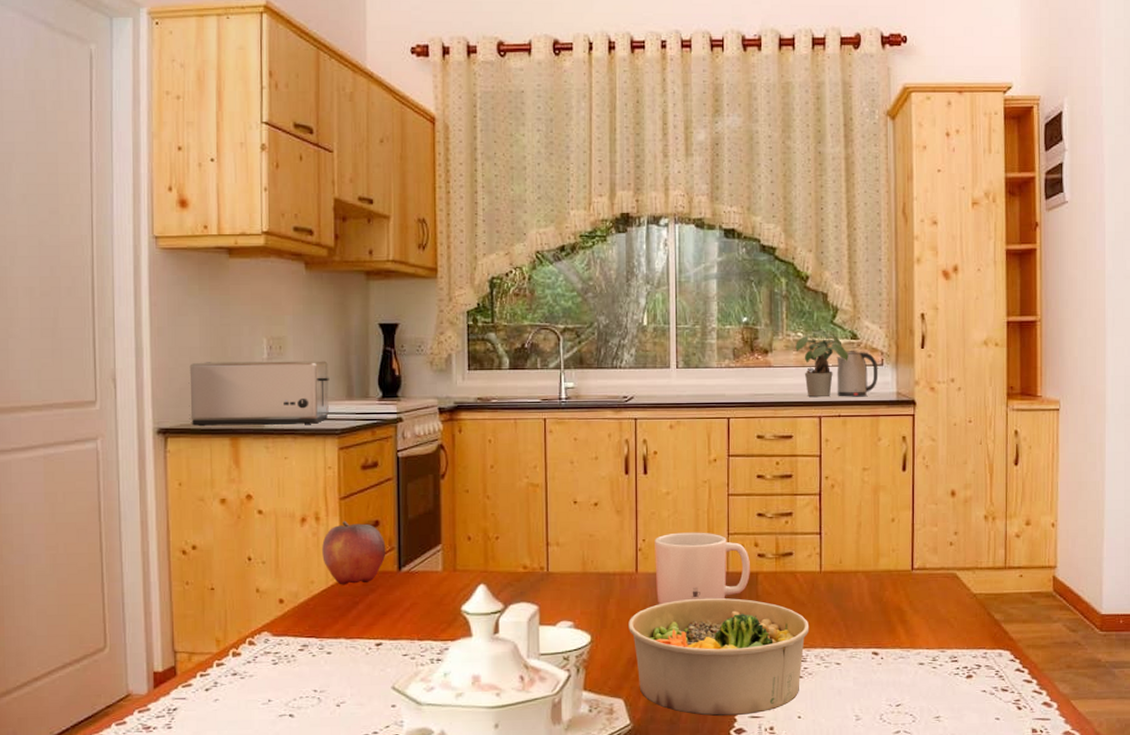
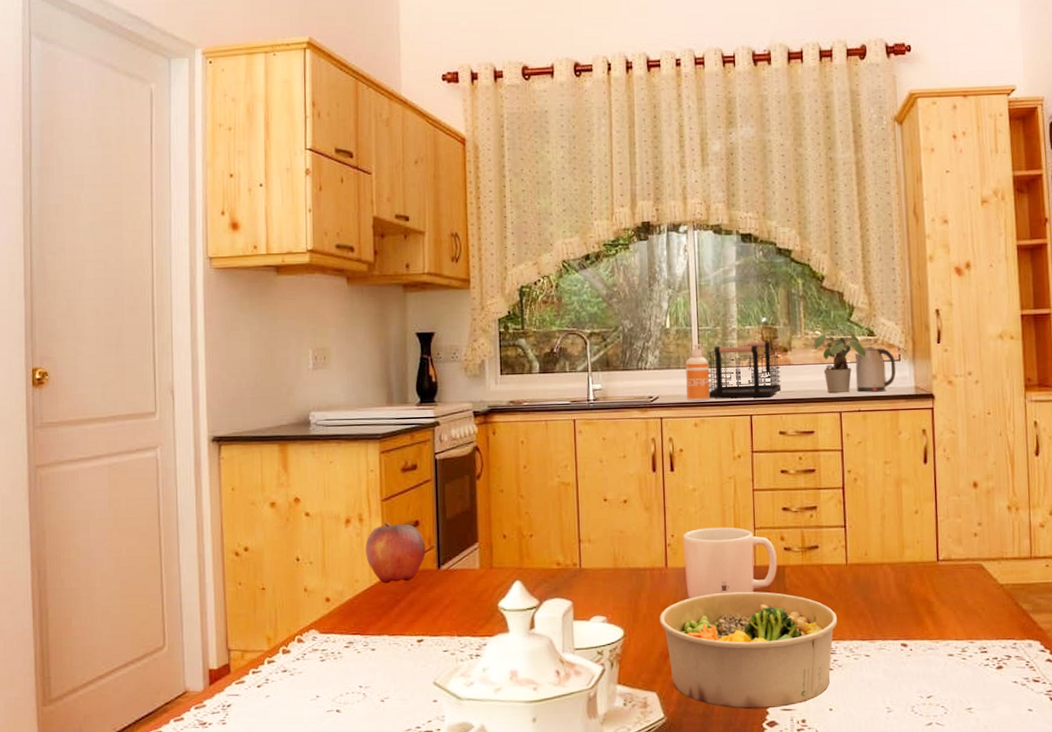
toaster: present [189,361,330,426] -> none [241,369,371,433]
soap dispenser: none [663,343,687,402] -> present [686,344,710,401]
dish rack: none [685,342,761,400] -> present [707,341,781,399]

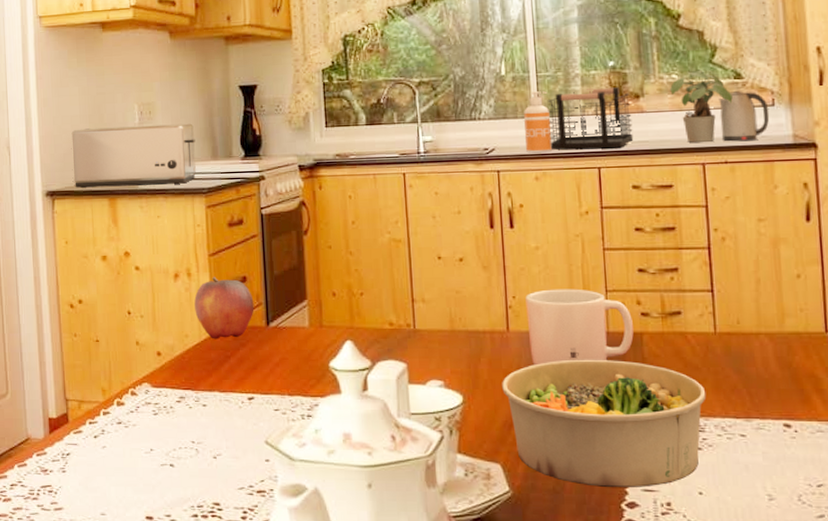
toaster: none [241,369,371,433] -> present [71,123,196,188]

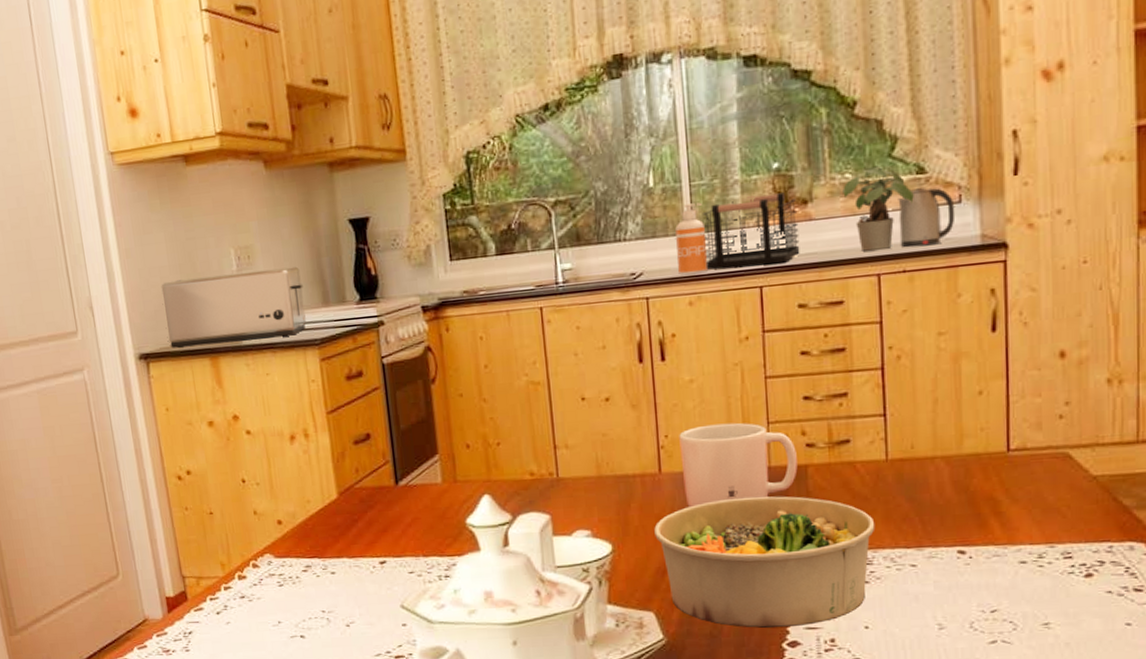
fruit: present [194,276,254,339] -> none [314,435,381,503]

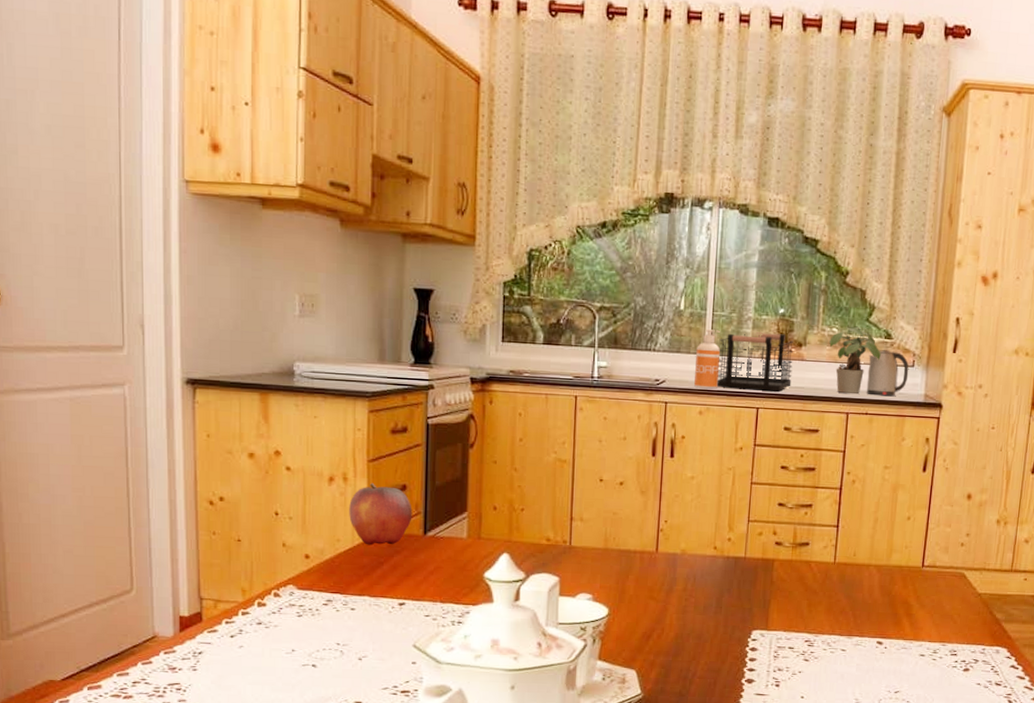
toaster: present [161,266,306,348] -> none [219,314,362,385]
fruit: none [314,435,381,503] -> present [349,482,413,545]
bowl: present [654,496,875,629] -> none [645,580,819,692]
mug: present [679,422,798,508] -> none [674,516,768,584]

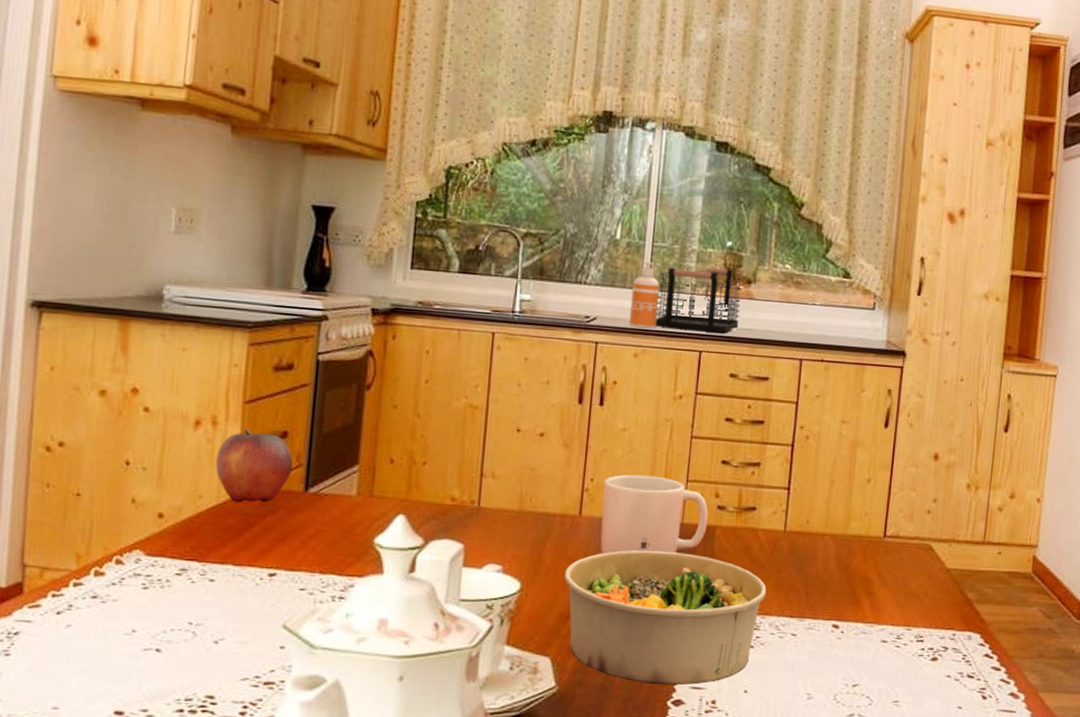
bowl: none [645,580,819,692] -> present [564,550,767,686]
mug: none [674,516,768,584] -> present [600,474,709,555]
potted plant: present [829,326,881,394] -> none [782,262,839,338]
kettle: present [866,350,909,397] -> none [822,290,870,342]

